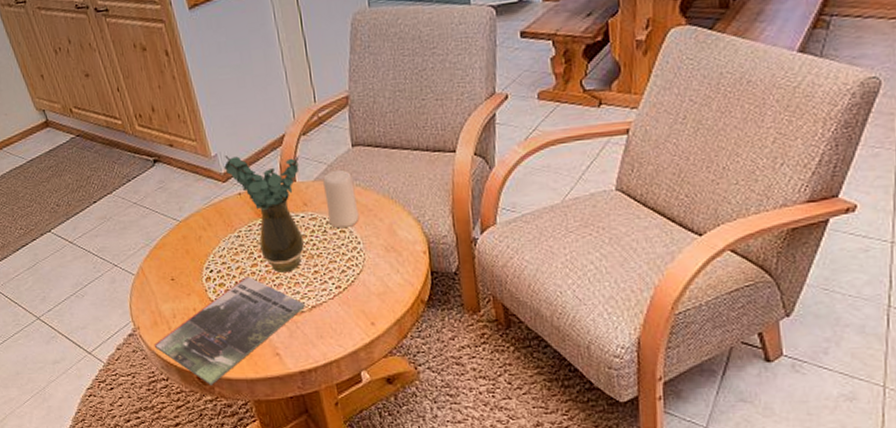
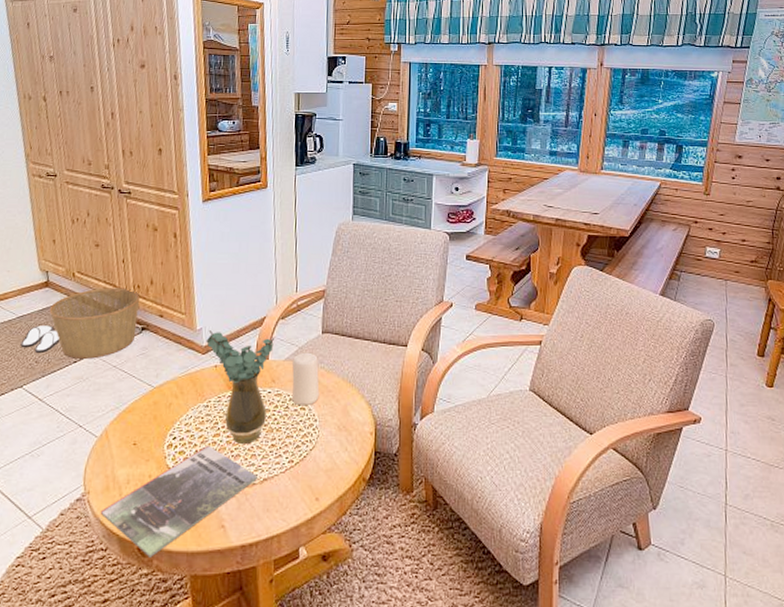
slippers: none [37,167,75,196] -> present [20,325,60,353]
basket: none [56,119,149,199] -> present [49,287,139,359]

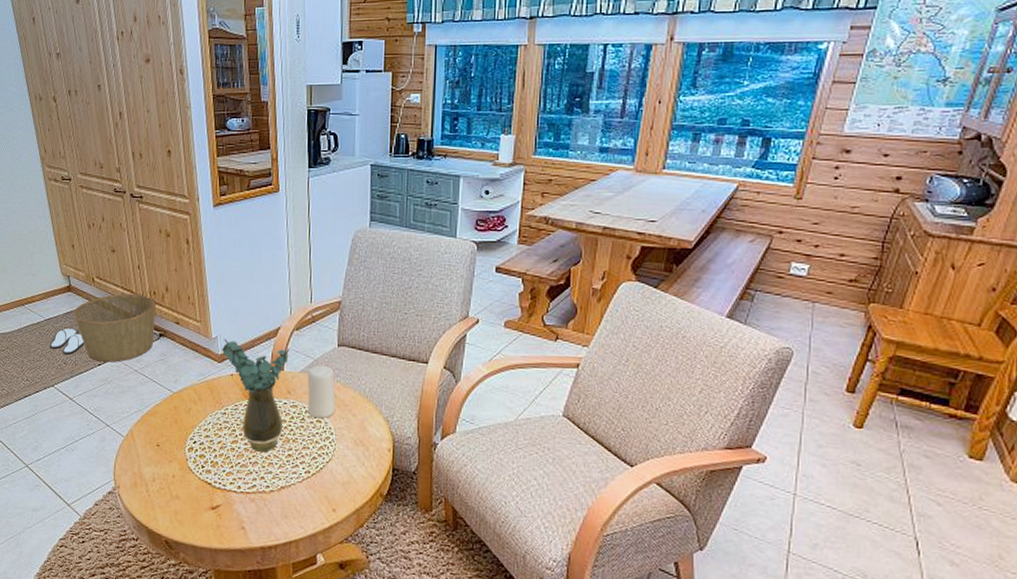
magazine: present [100,445,258,557] -> none [130,450,275,550]

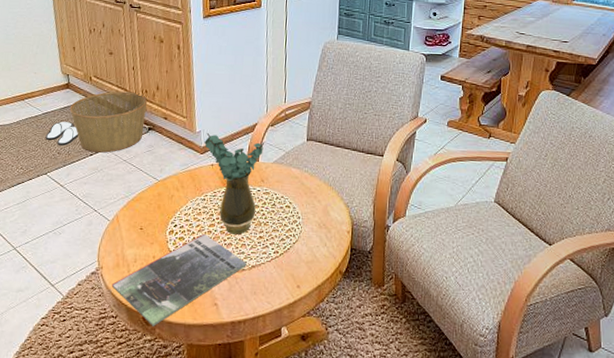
magazine: none [130,450,275,550] -> present [111,233,247,326]
candle: present [307,365,336,419] -> none [278,156,303,204]

